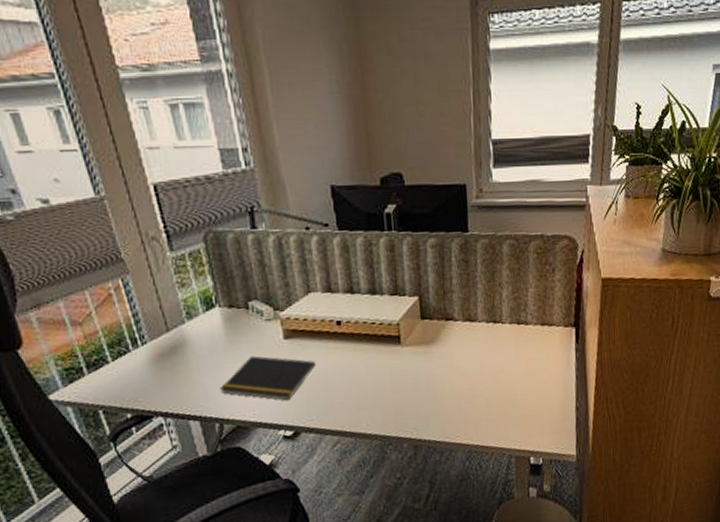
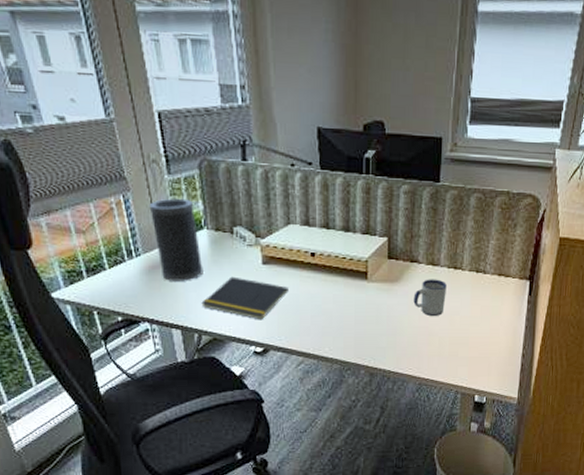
speaker: none [152,276,219,368] -> present [149,198,203,281]
mug: none [453,335,488,376] -> present [413,279,447,316]

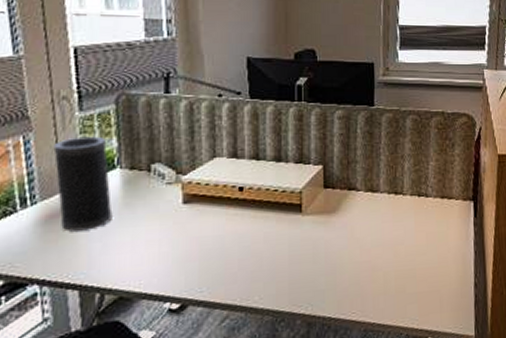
notepad: present [201,276,290,320] -> none [107,220,214,270]
mug: present [413,279,447,316] -> none [353,206,388,248]

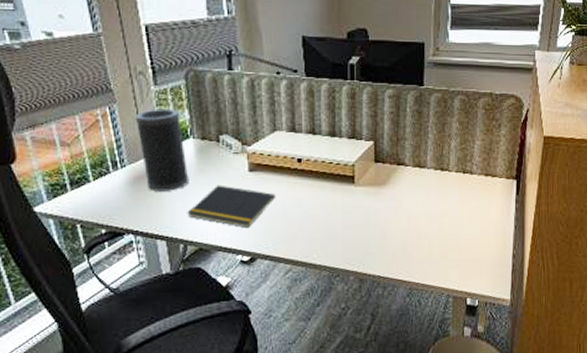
notepad: none [107,220,214,270] -> present [187,185,277,229]

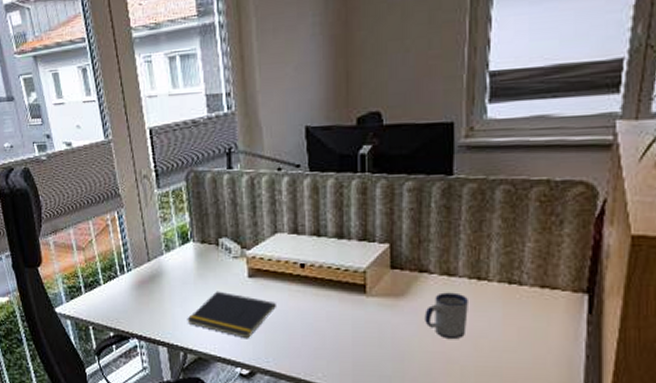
speaker: present [135,109,189,192] -> none [140,211,189,296]
mug: none [401,181,434,218] -> present [425,292,468,338]

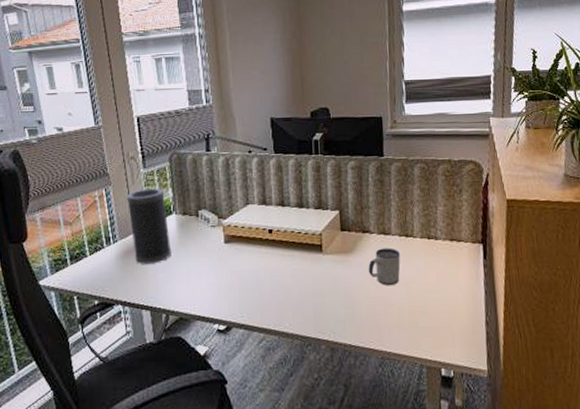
speaker: none [140,211,189,296] -> present [126,188,172,264]
notepad: present [187,291,278,339] -> none [169,256,250,298]

